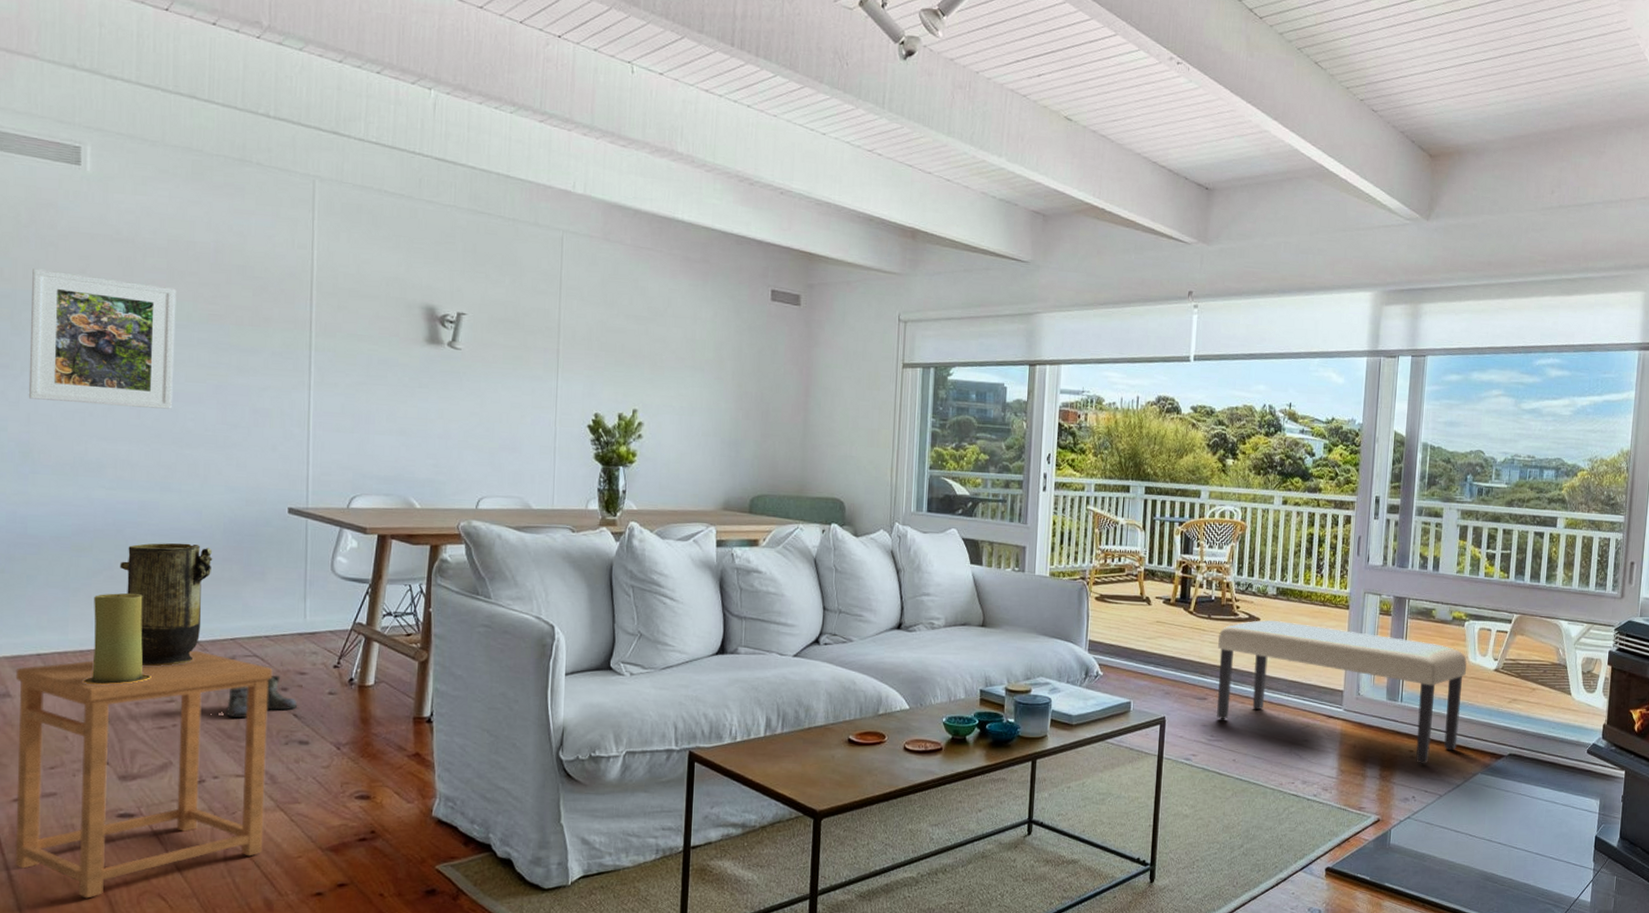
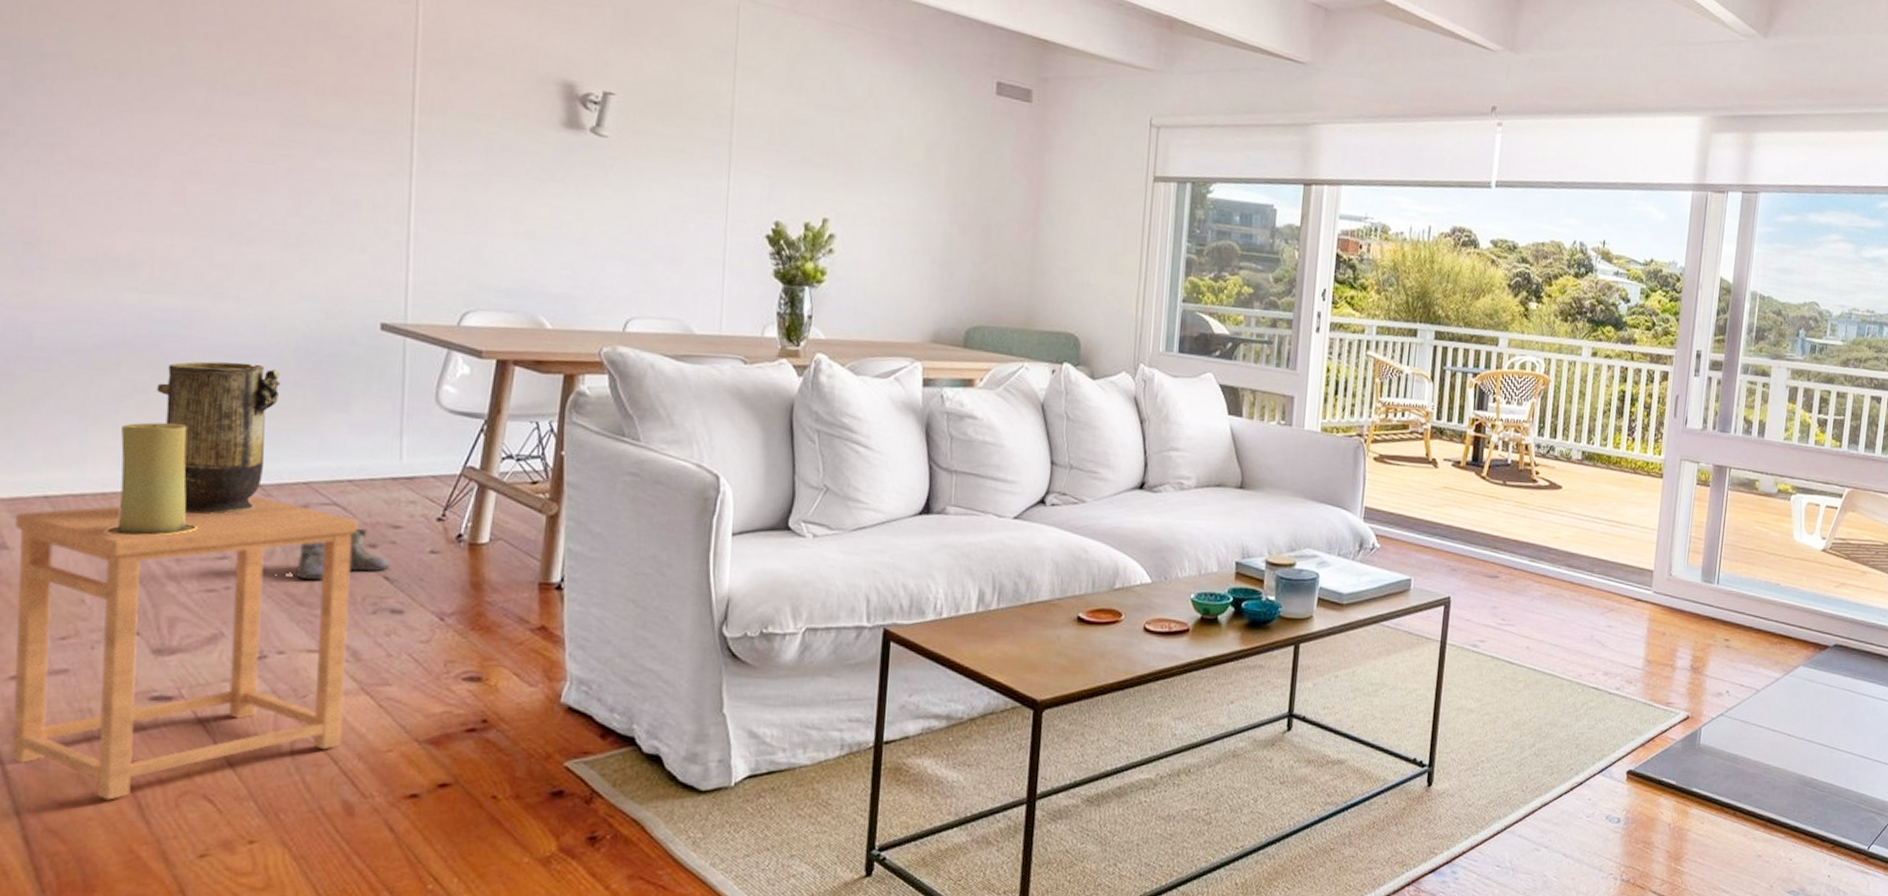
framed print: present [28,268,177,409] -> none [35,11,237,196]
bench: present [1216,620,1468,764] -> none [1508,488,1792,655]

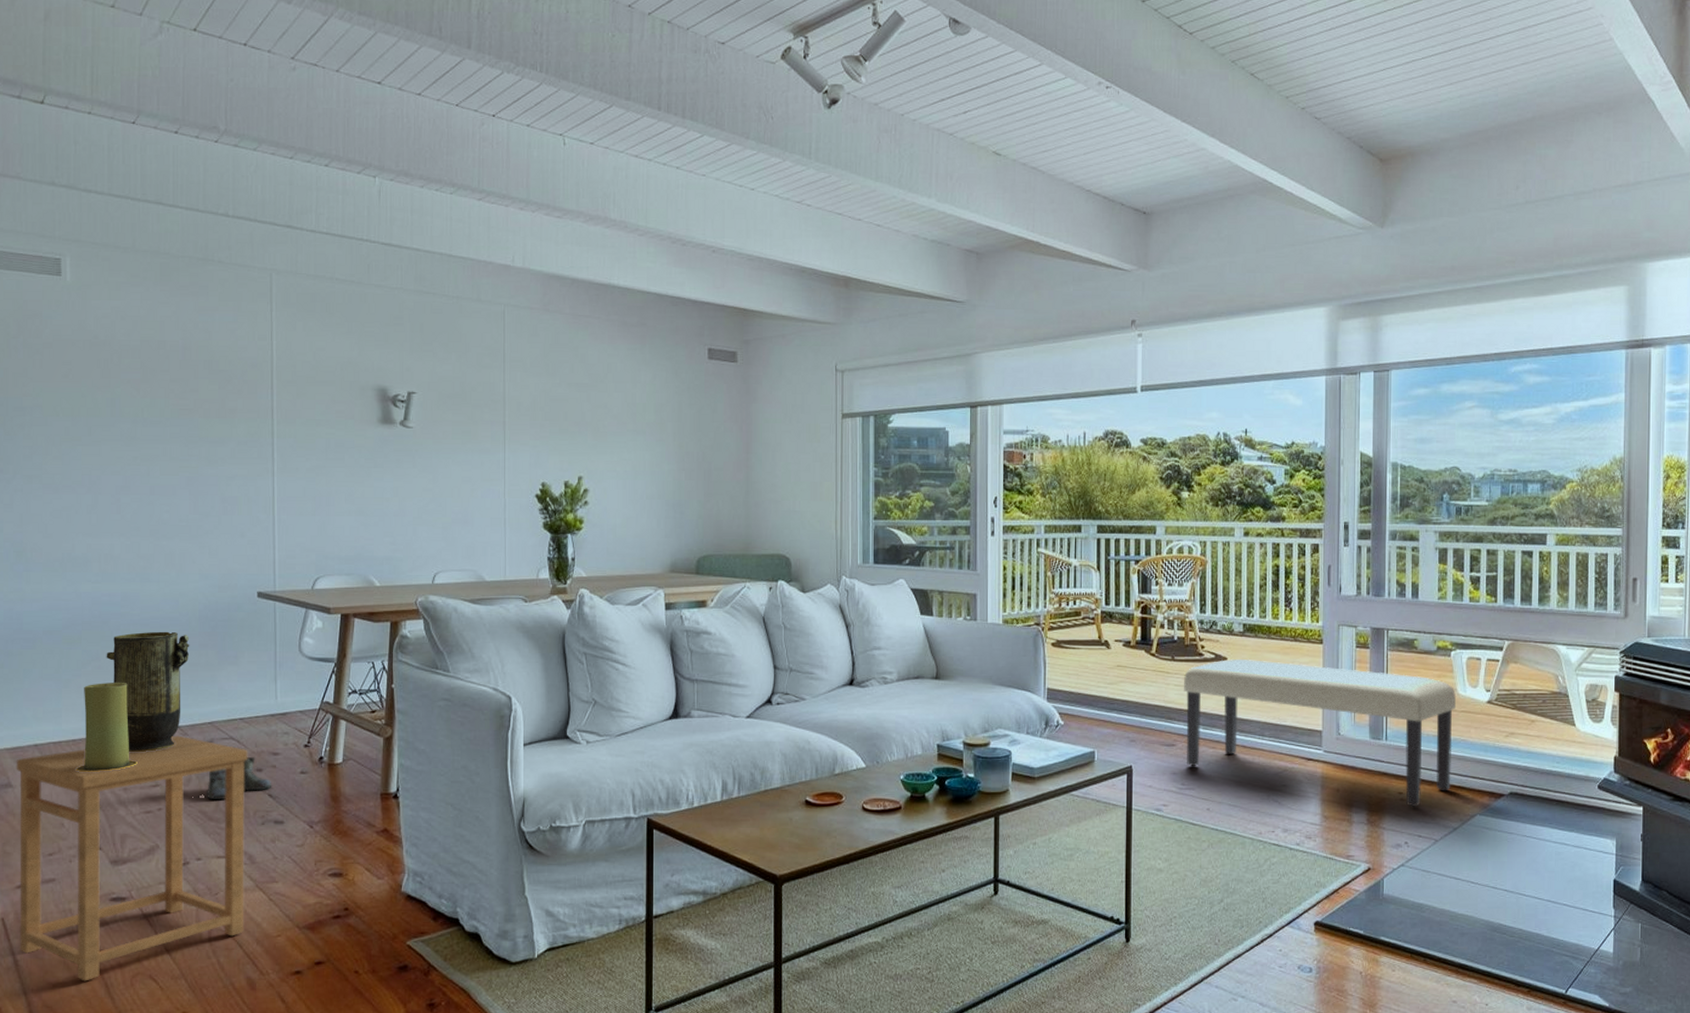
bench: none [1508,488,1792,655] -> present [1184,659,1457,807]

